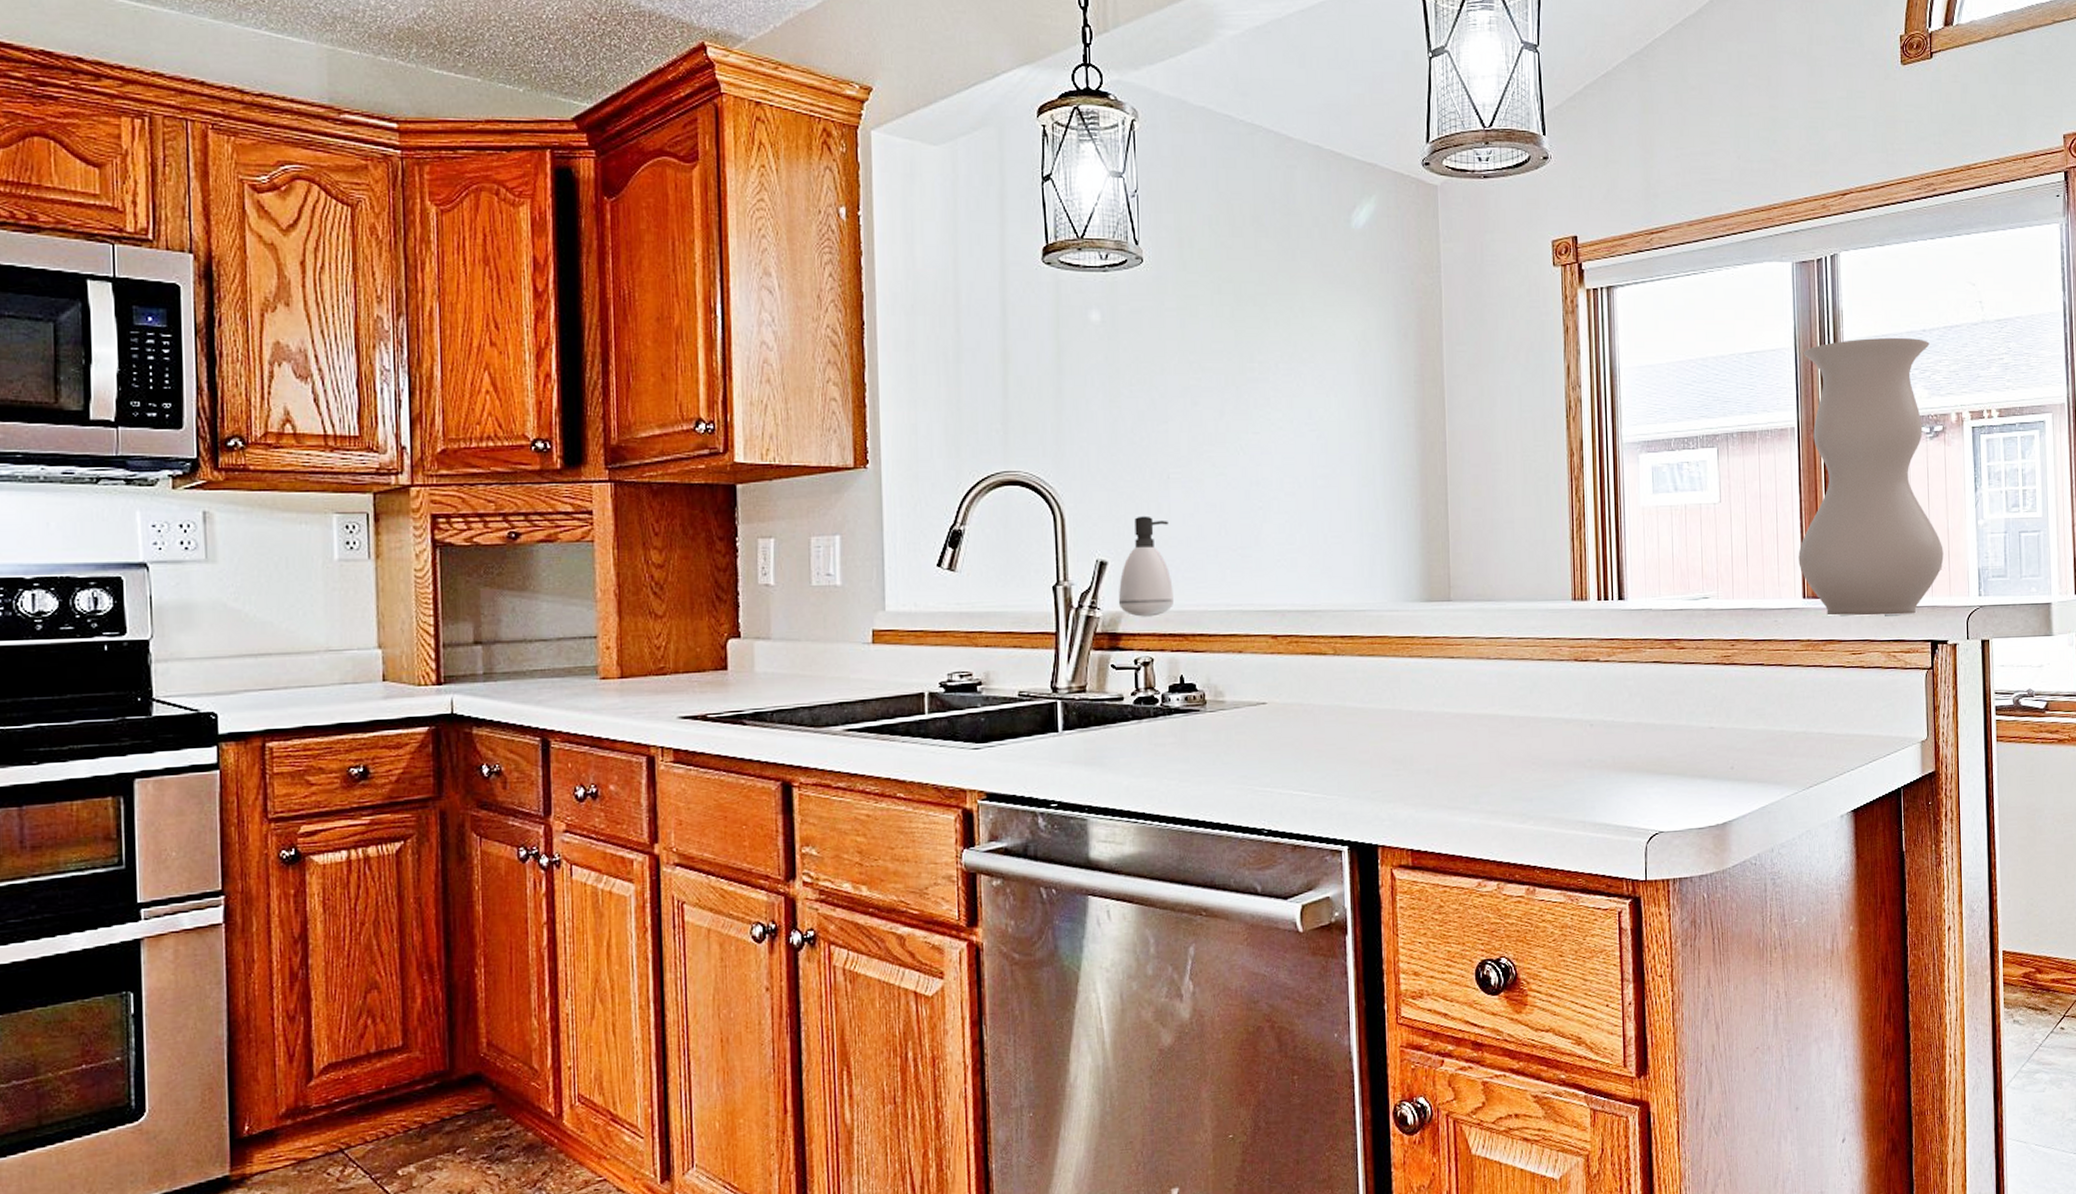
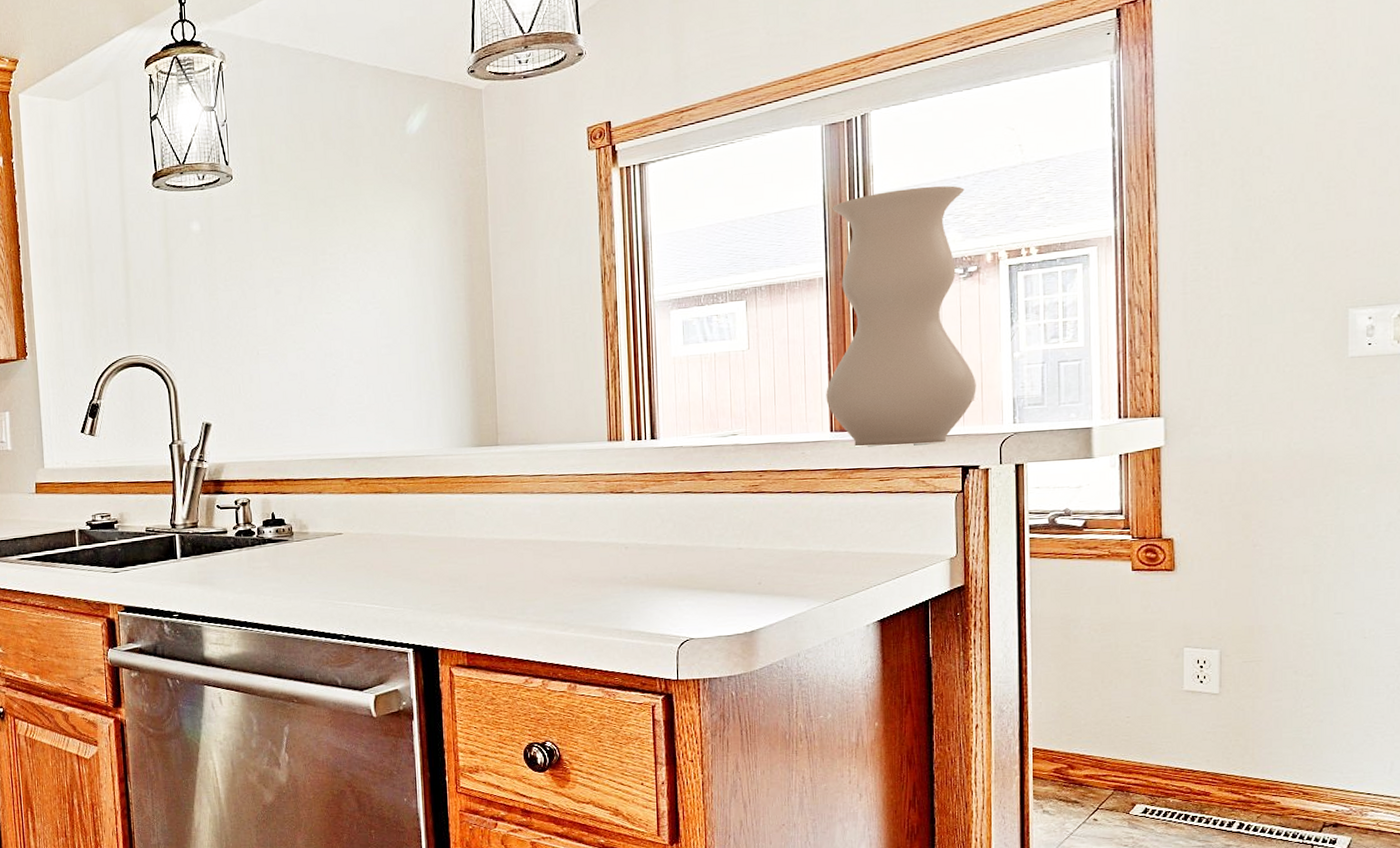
soap dispenser: present [1118,516,1173,617] -> none [220,385,265,467]

